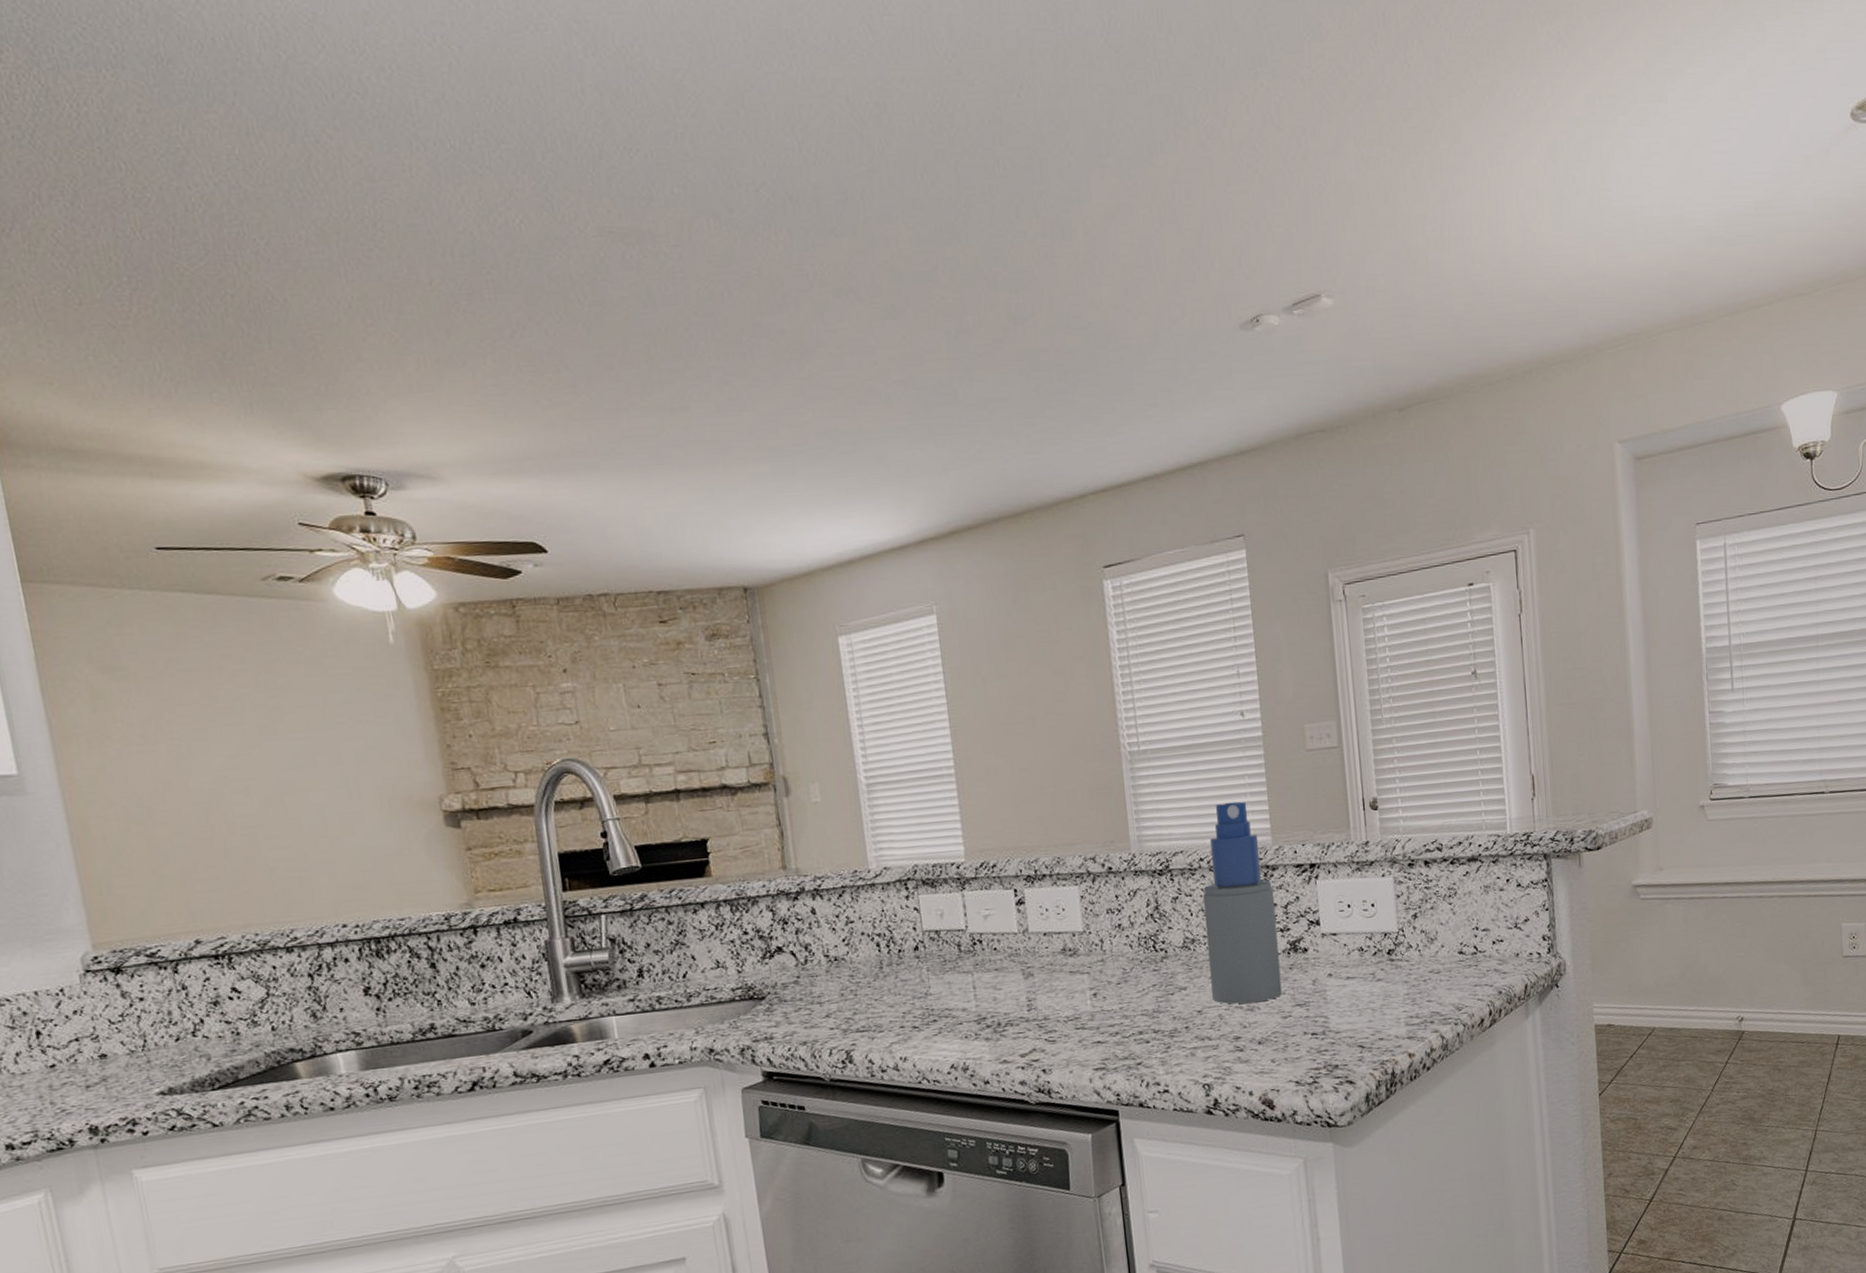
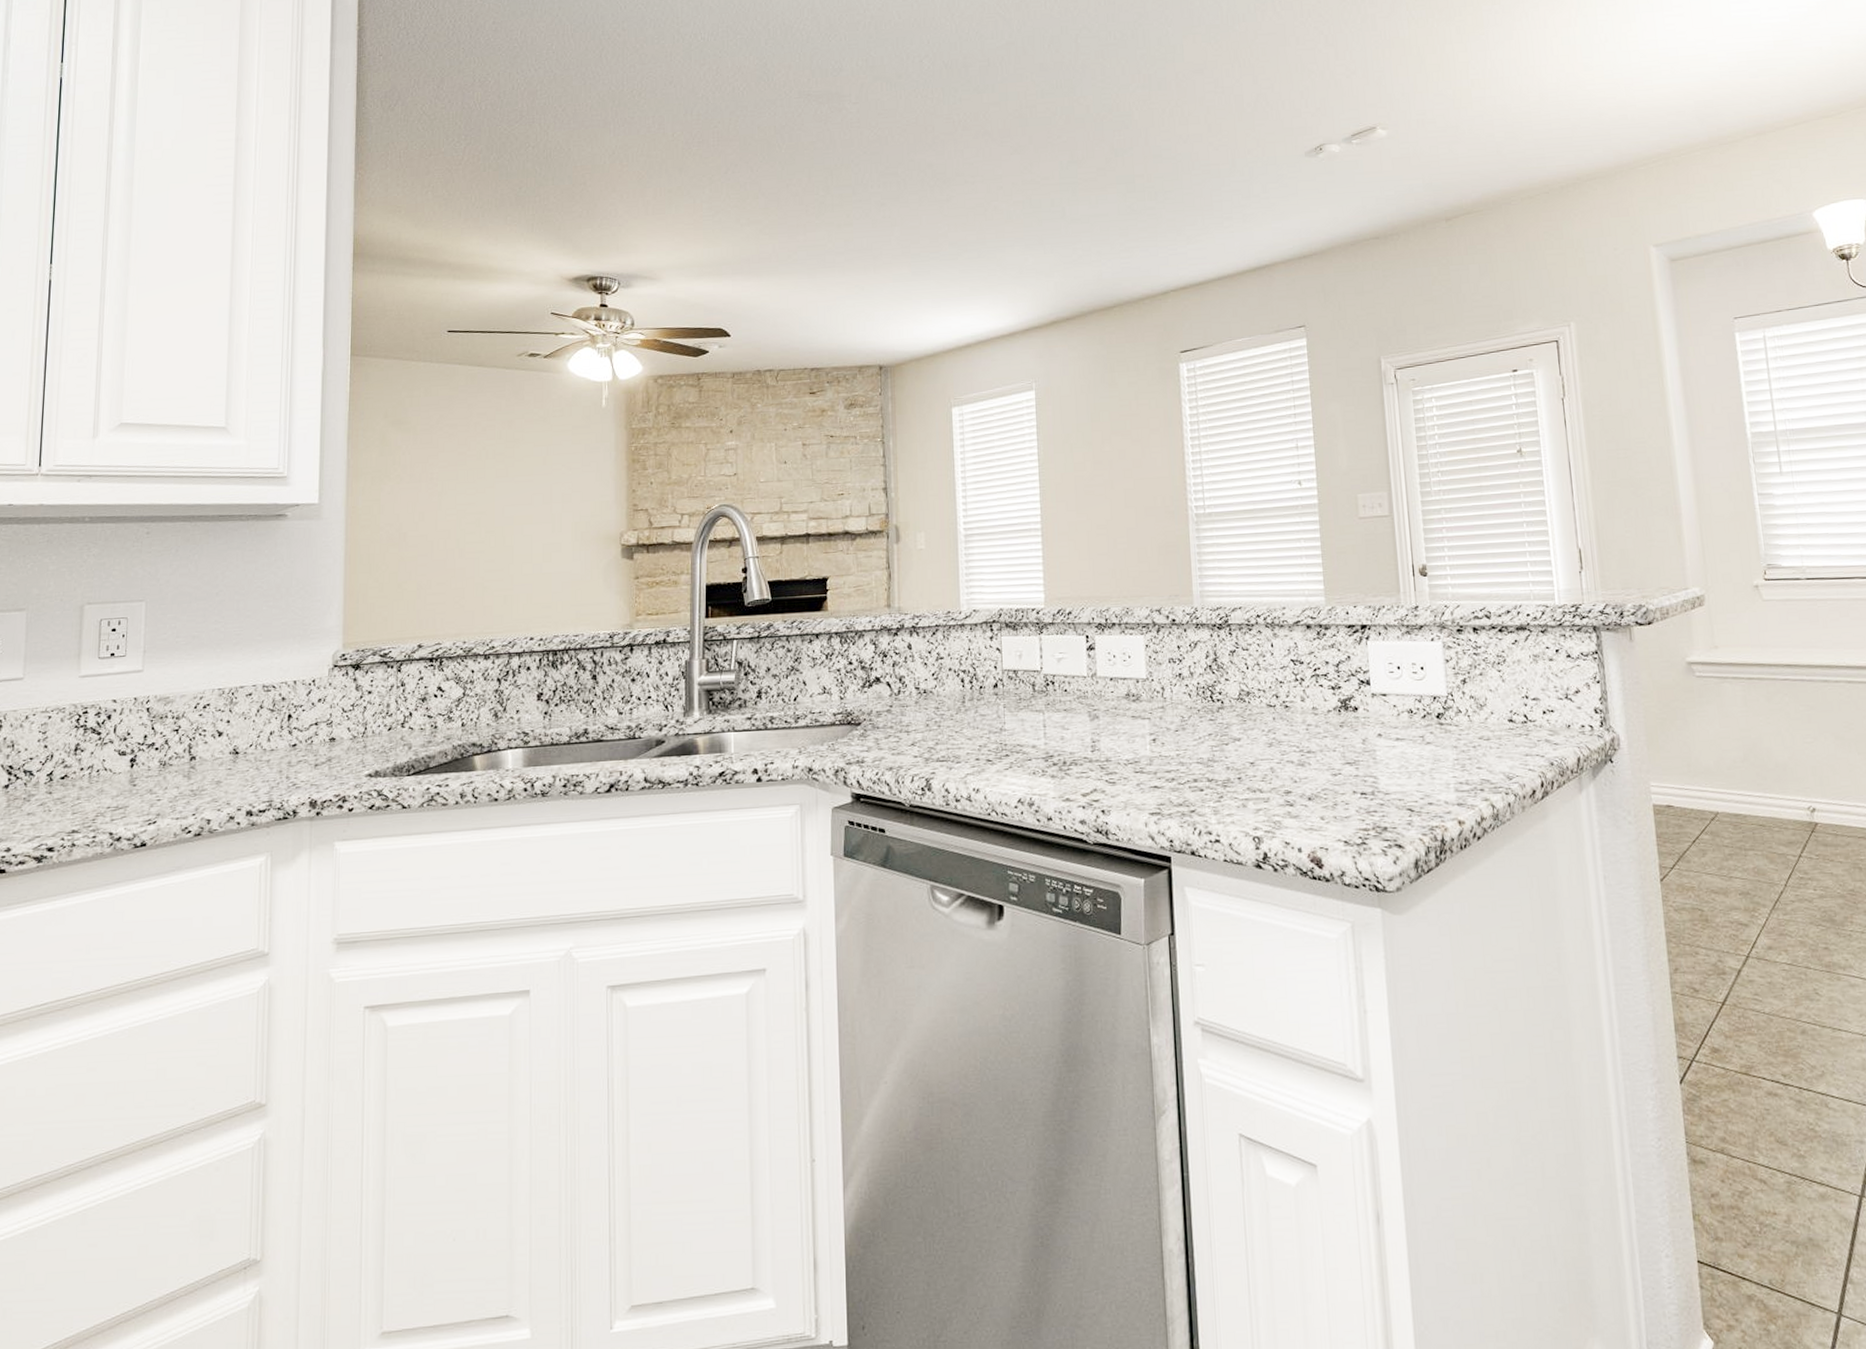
spray bottle: present [1202,801,1282,1005] -> none [1258,563,1333,759]

